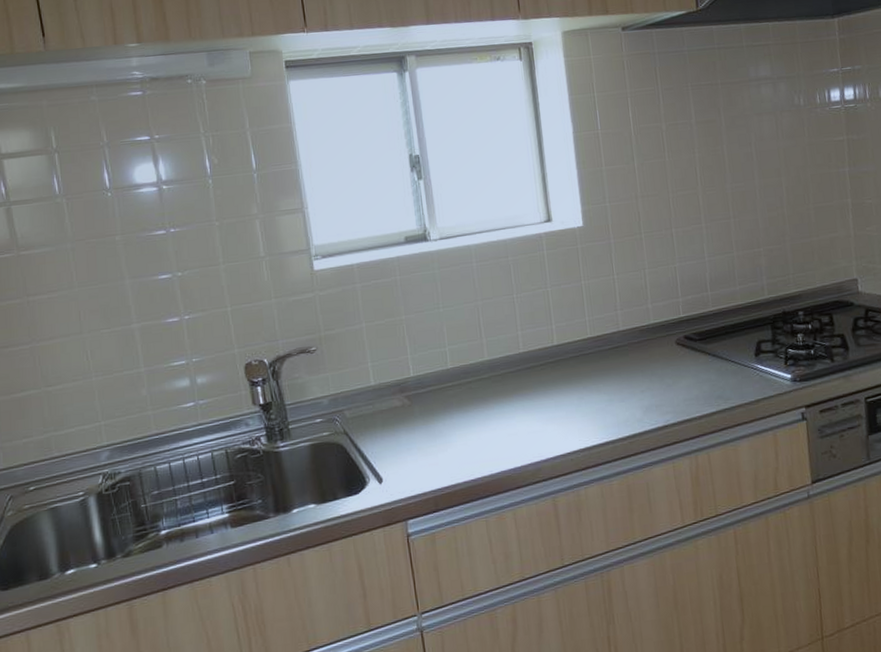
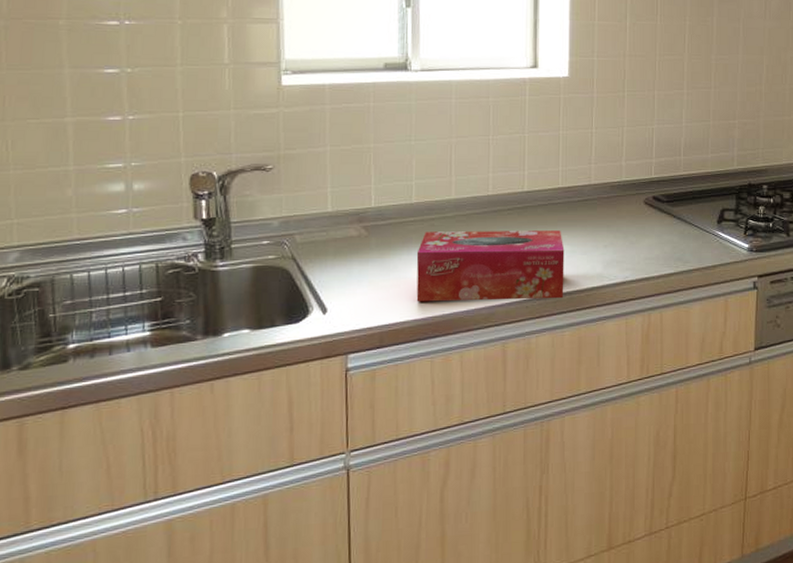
tissue box: none [458,380,607,465] -> present [416,230,565,302]

